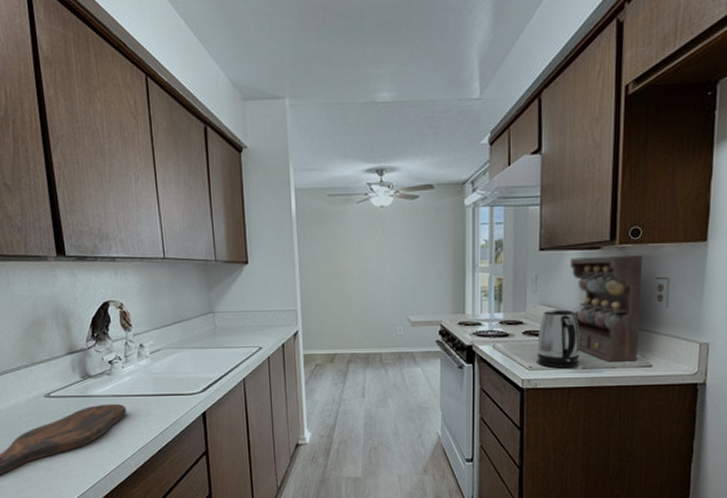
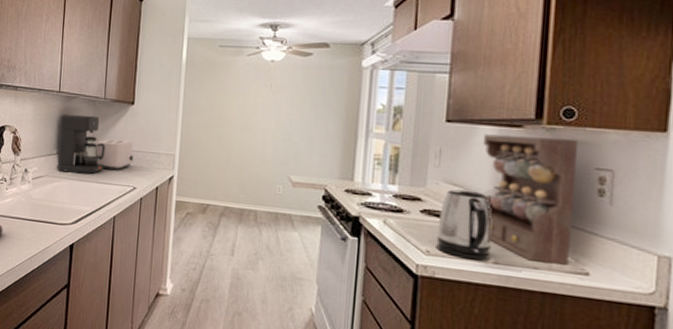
coffee maker: none [170,280,227,342] -> present [58,114,105,174]
toaster: none [213,301,255,334] -> present [95,139,133,170]

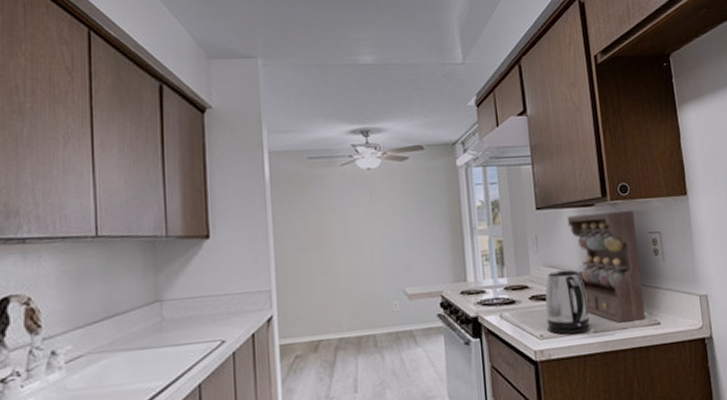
coffee maker: present [58,114,105,174] -> none [102,260,178,343]
toaster: present [95,139,133,170] -> none [161,283,217,327]

